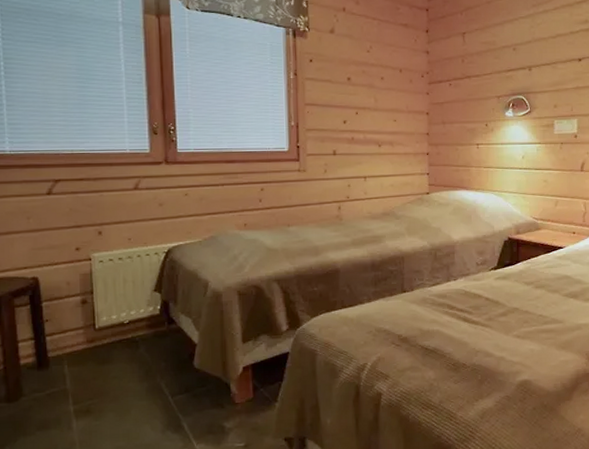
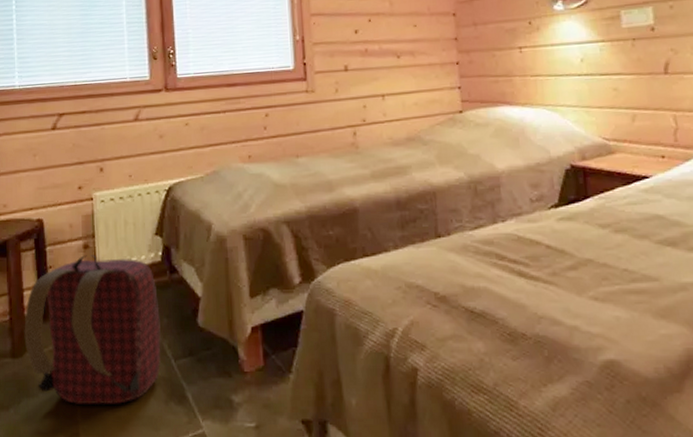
backpack: none [19,309,159,439] -> present [24,255,161,406]

